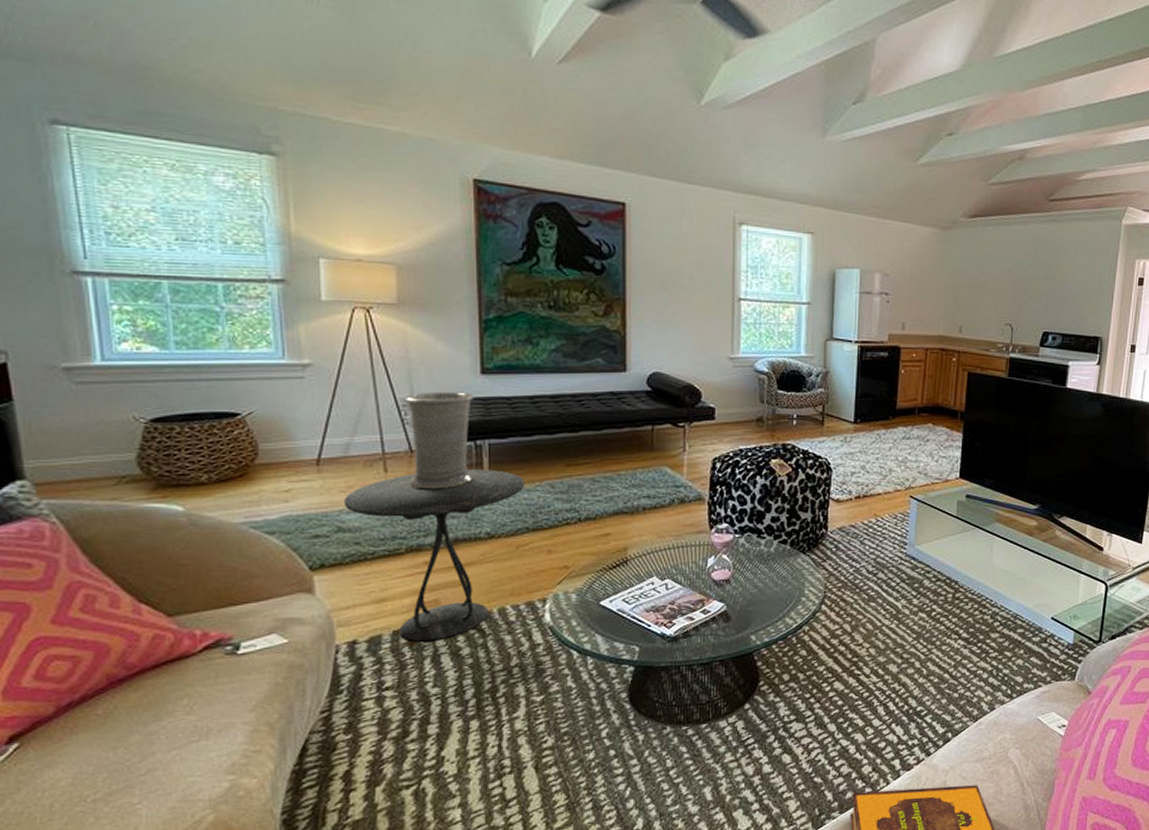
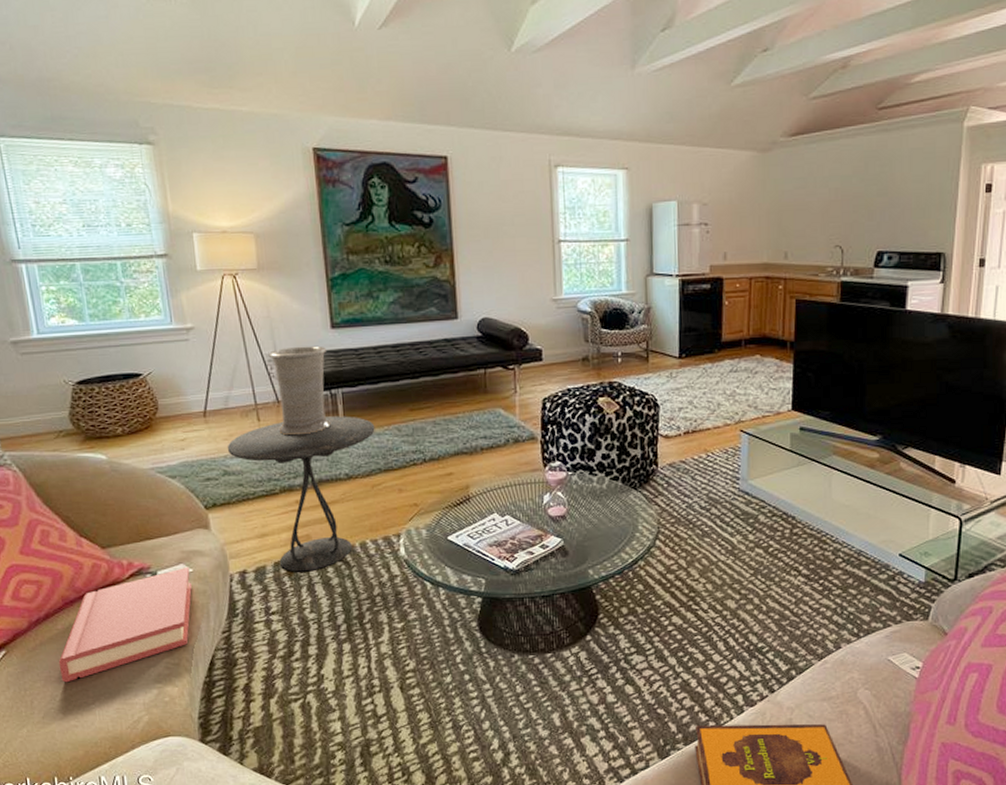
hardback book: none [94,636,285,780] -> present [58,566,192,683]

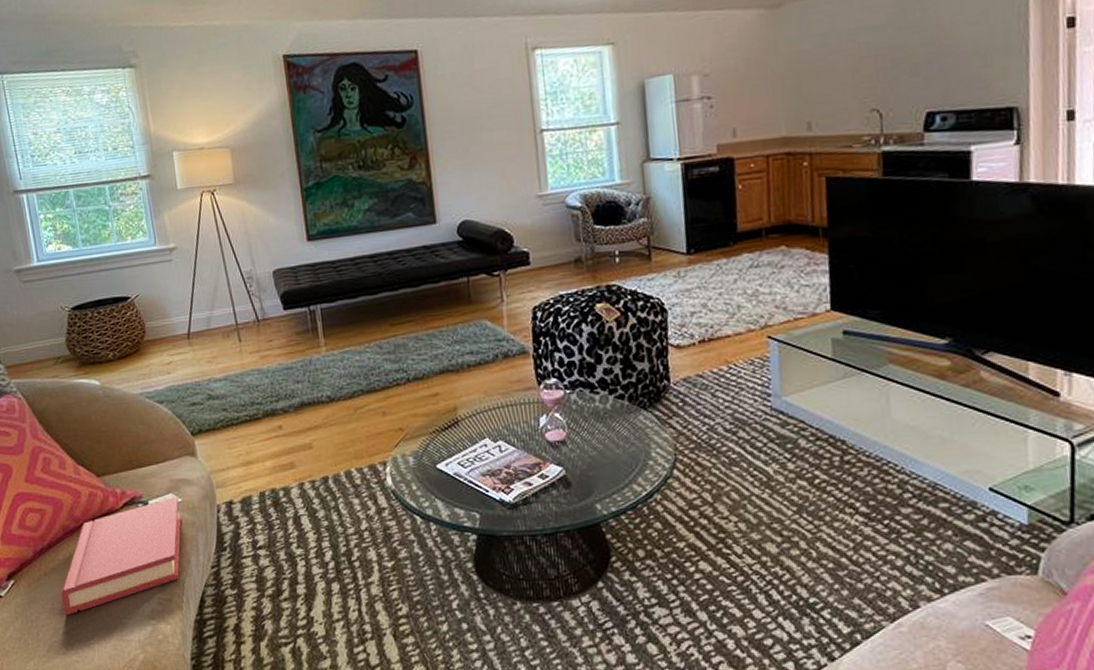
side table: present [227,416,375,572] -> none [210,333,356,503]
vase: present [268,346,331,436] -> none [247,260,310,357]

